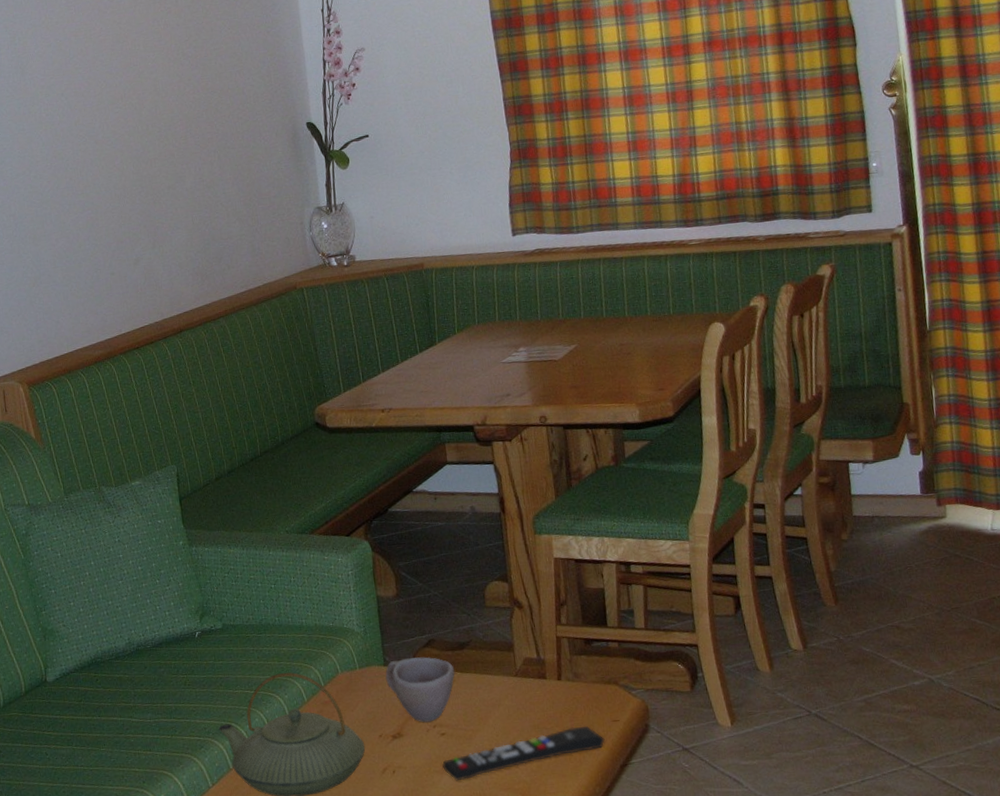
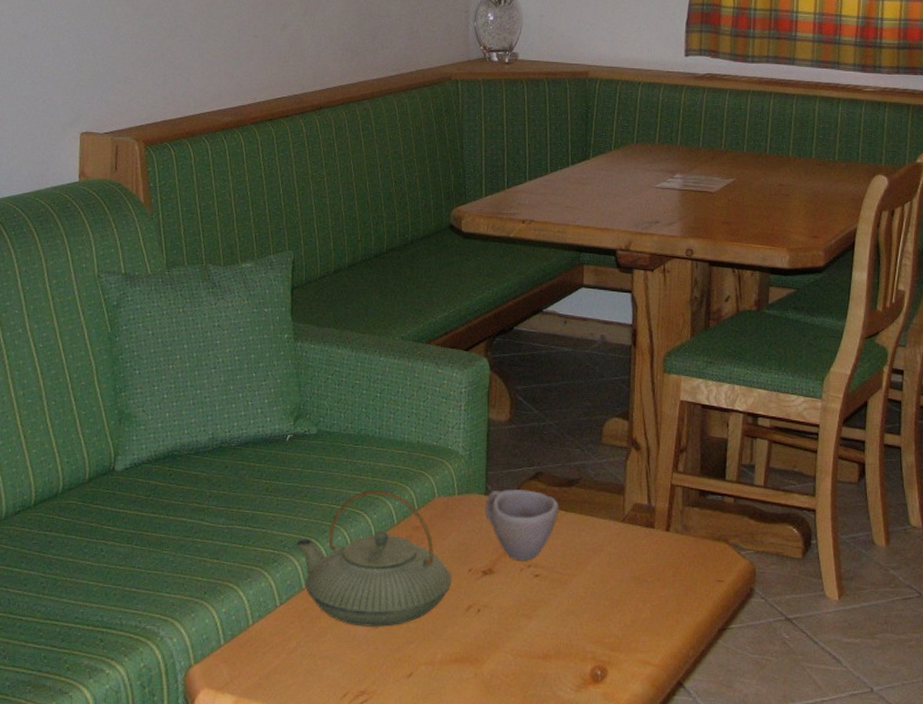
remote control: present [442,725,605,781] -> none [532,583,706,628]

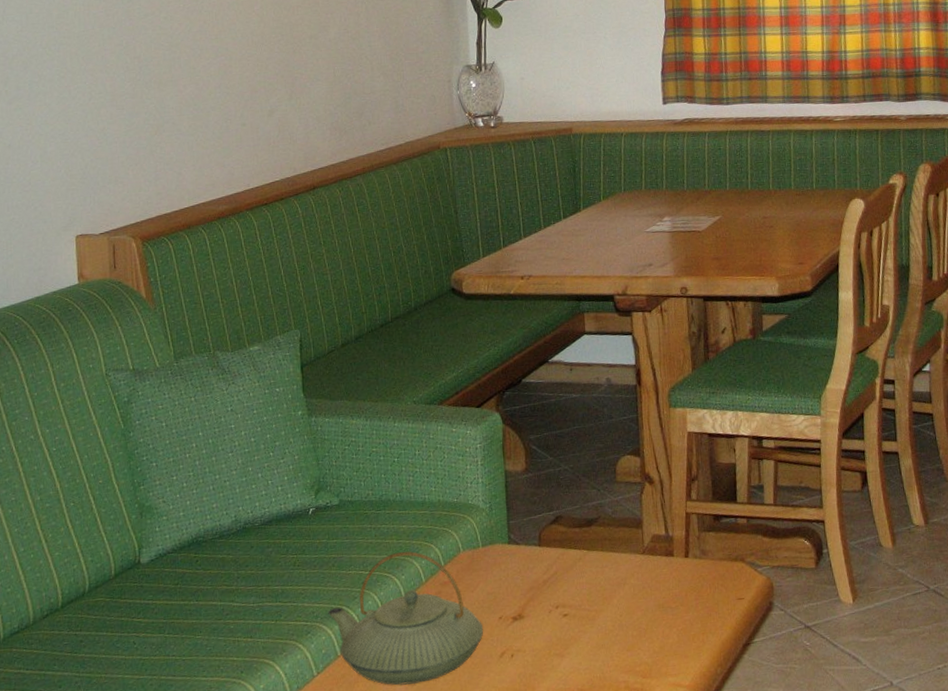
cup: present [484,490,559,561] -> none [509,534,582,603]

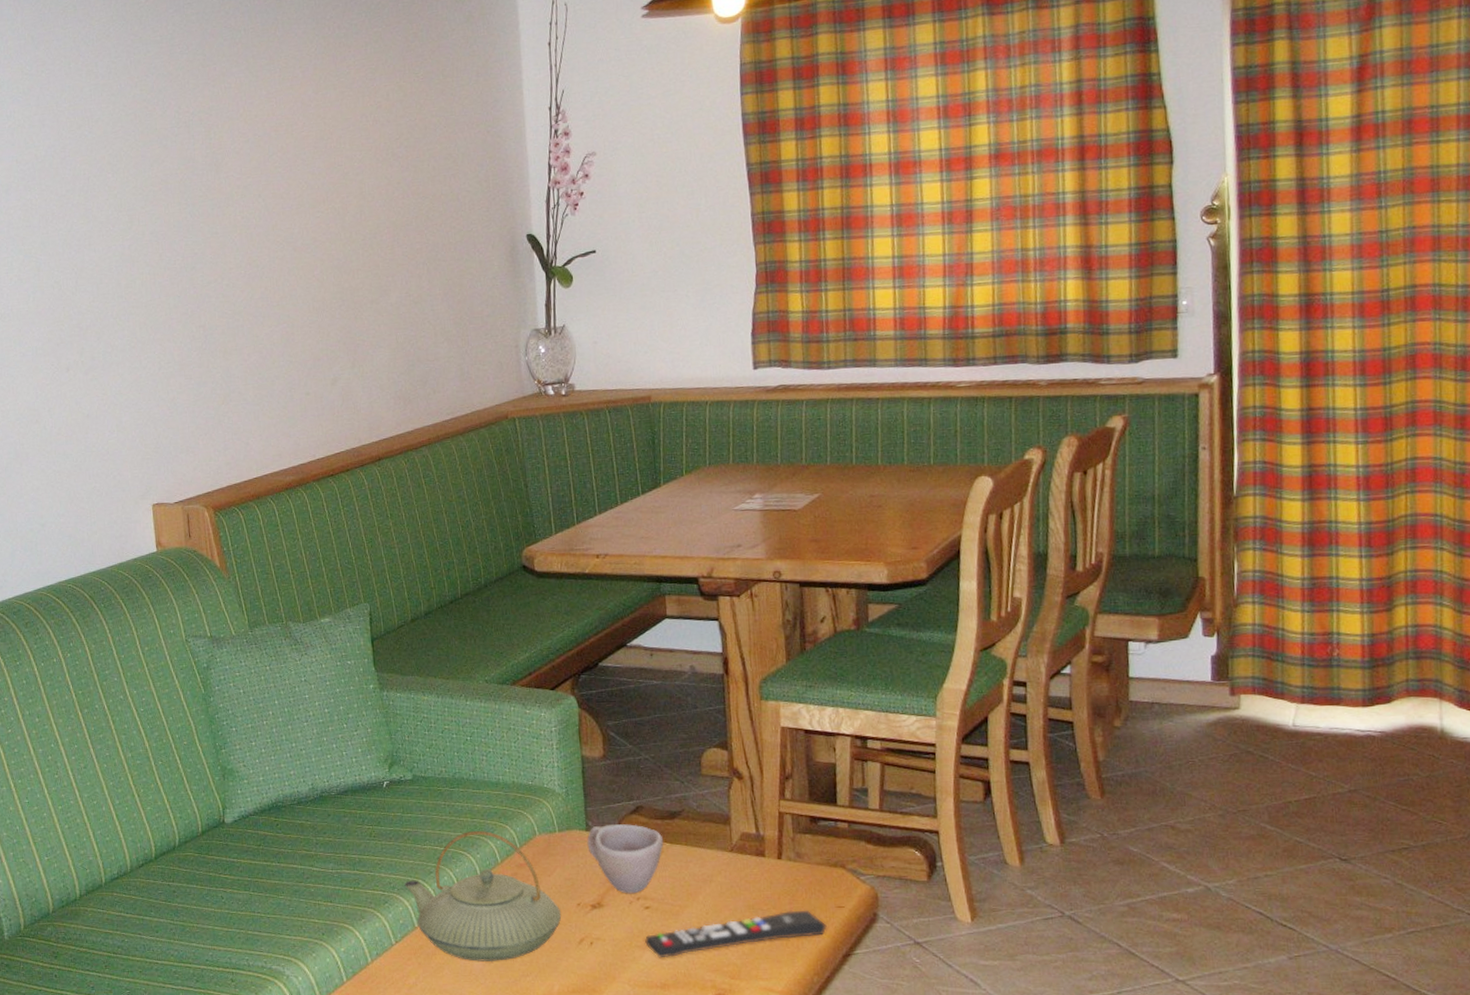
cup: none [509,534,582,603] -> present [587,824,664,894]
remote control: none [563,604,729,665] -> present [645,910,827,958]

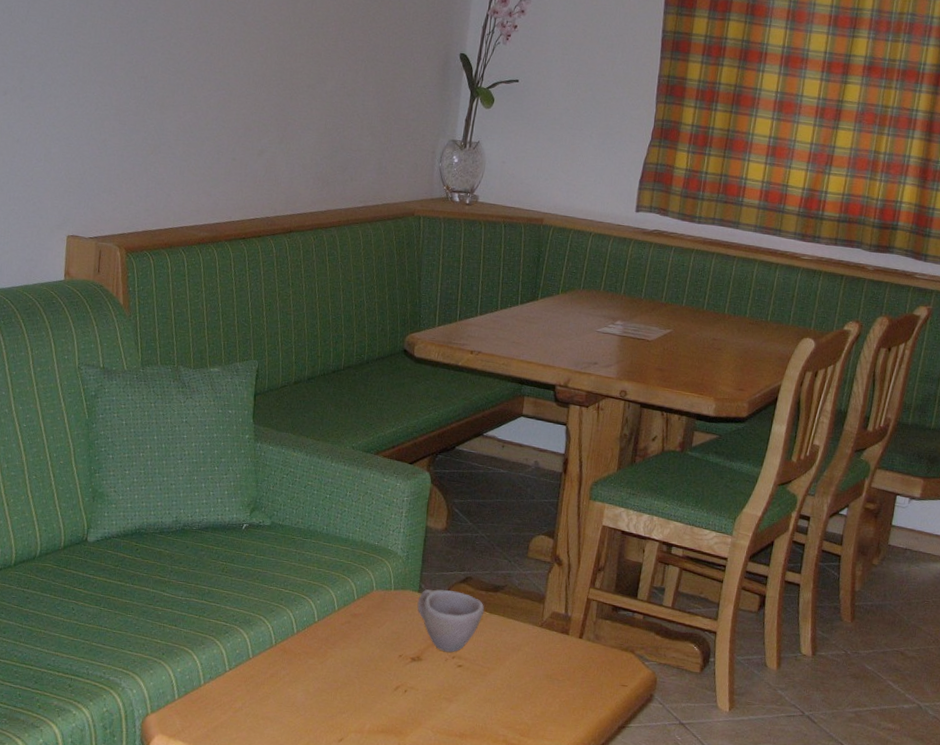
teapot: present [404,830,562,963] -> none [246,579,384,698]
remote control: present [645,910,827,958] -> none [453,683,610,712]

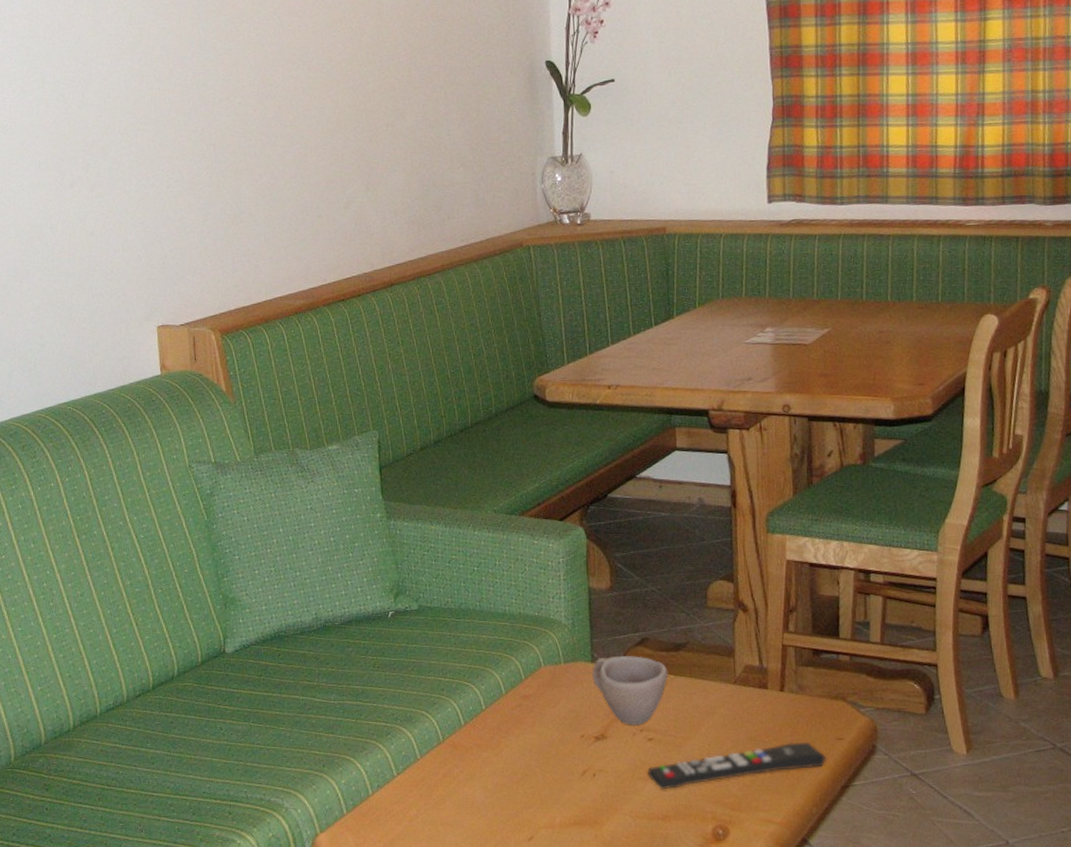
remote control: none [453,683,610,712] -> present [647,742,827,790]

